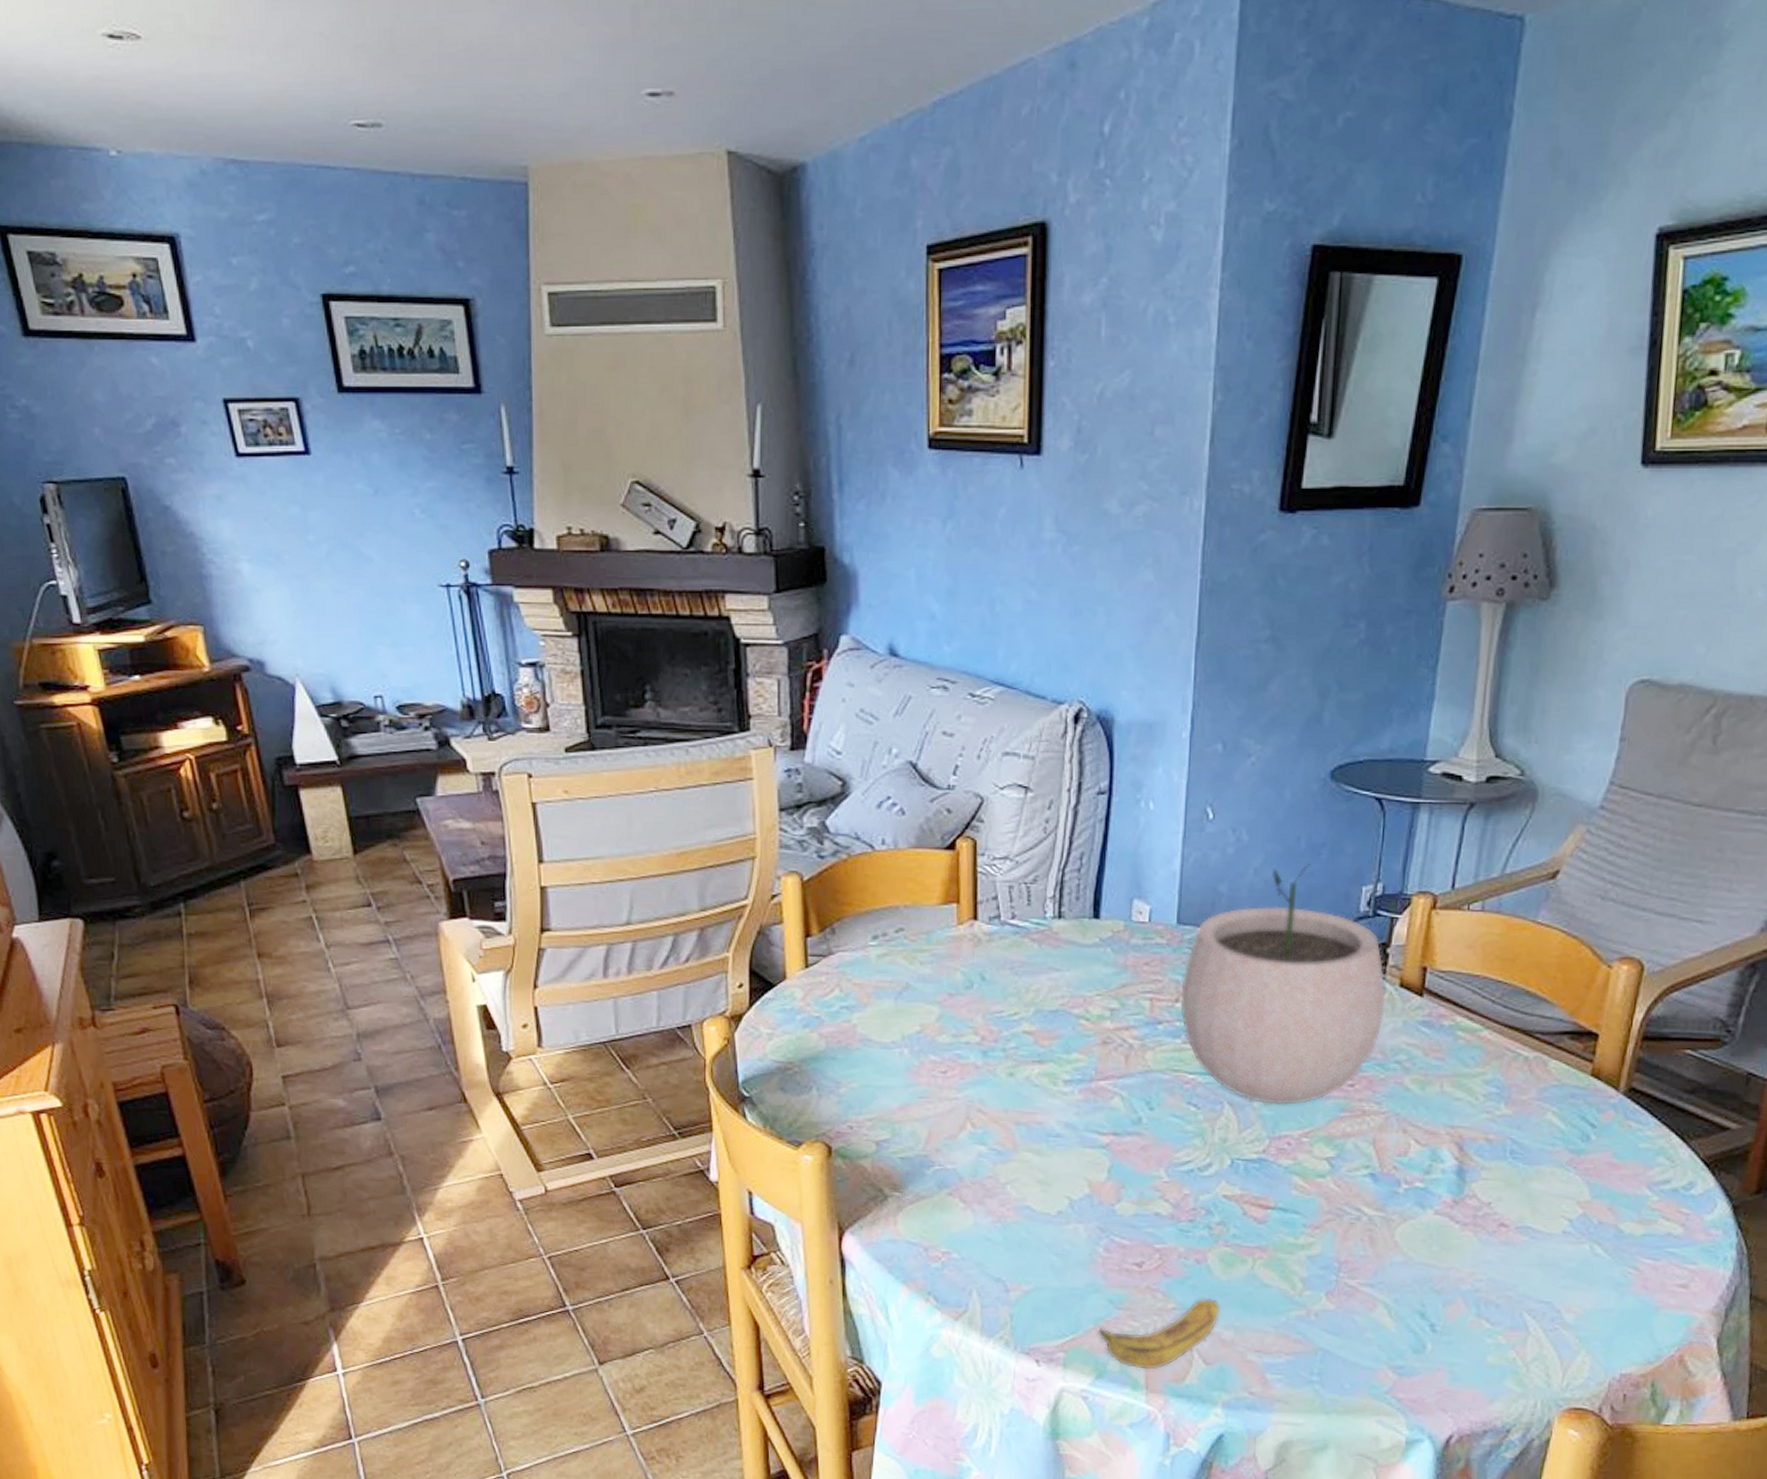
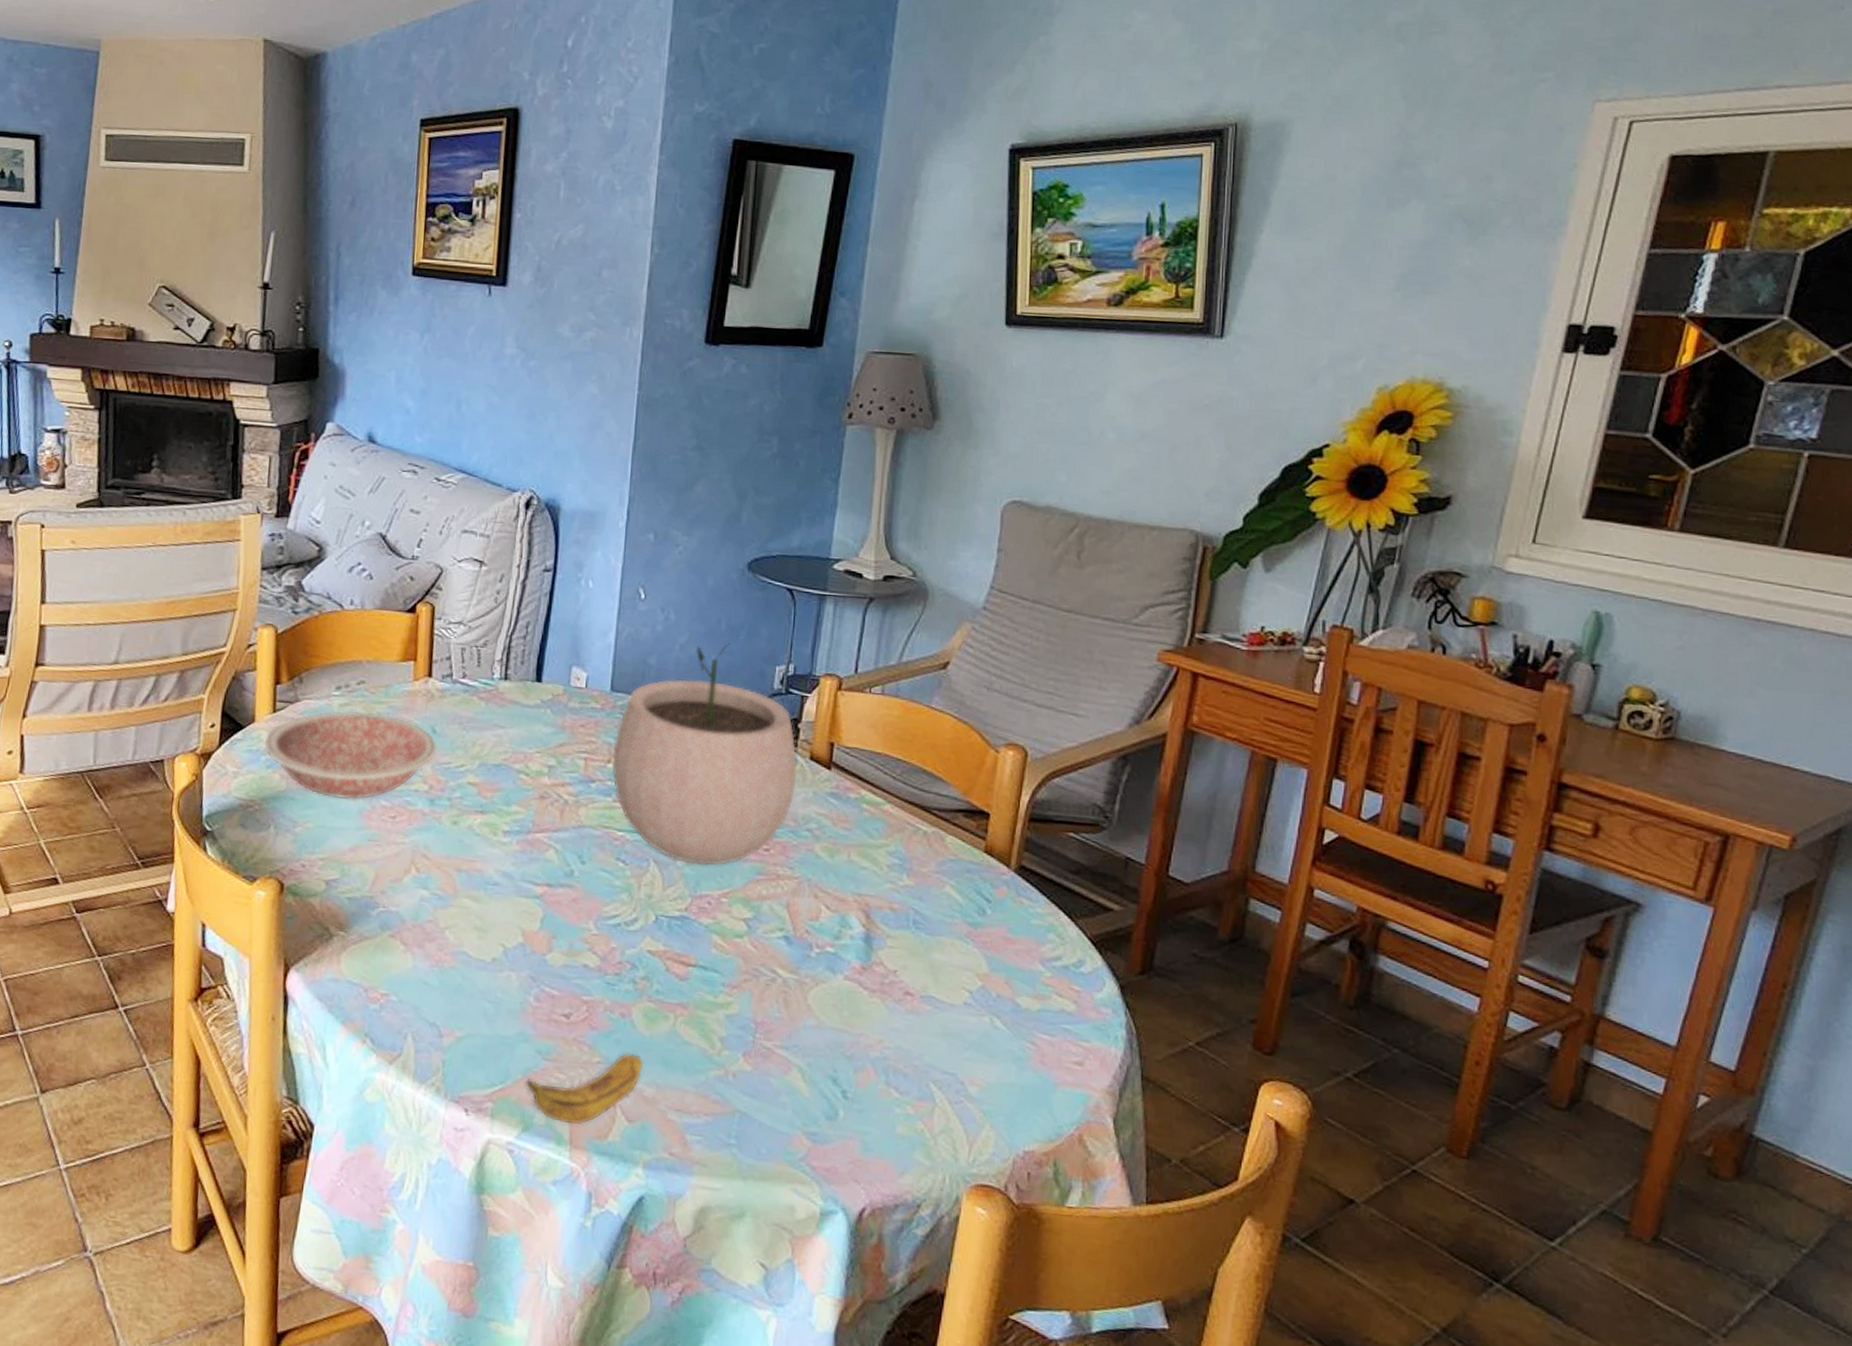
bowl: none [798,961,988,1056] -> present [264,711,438,800]

